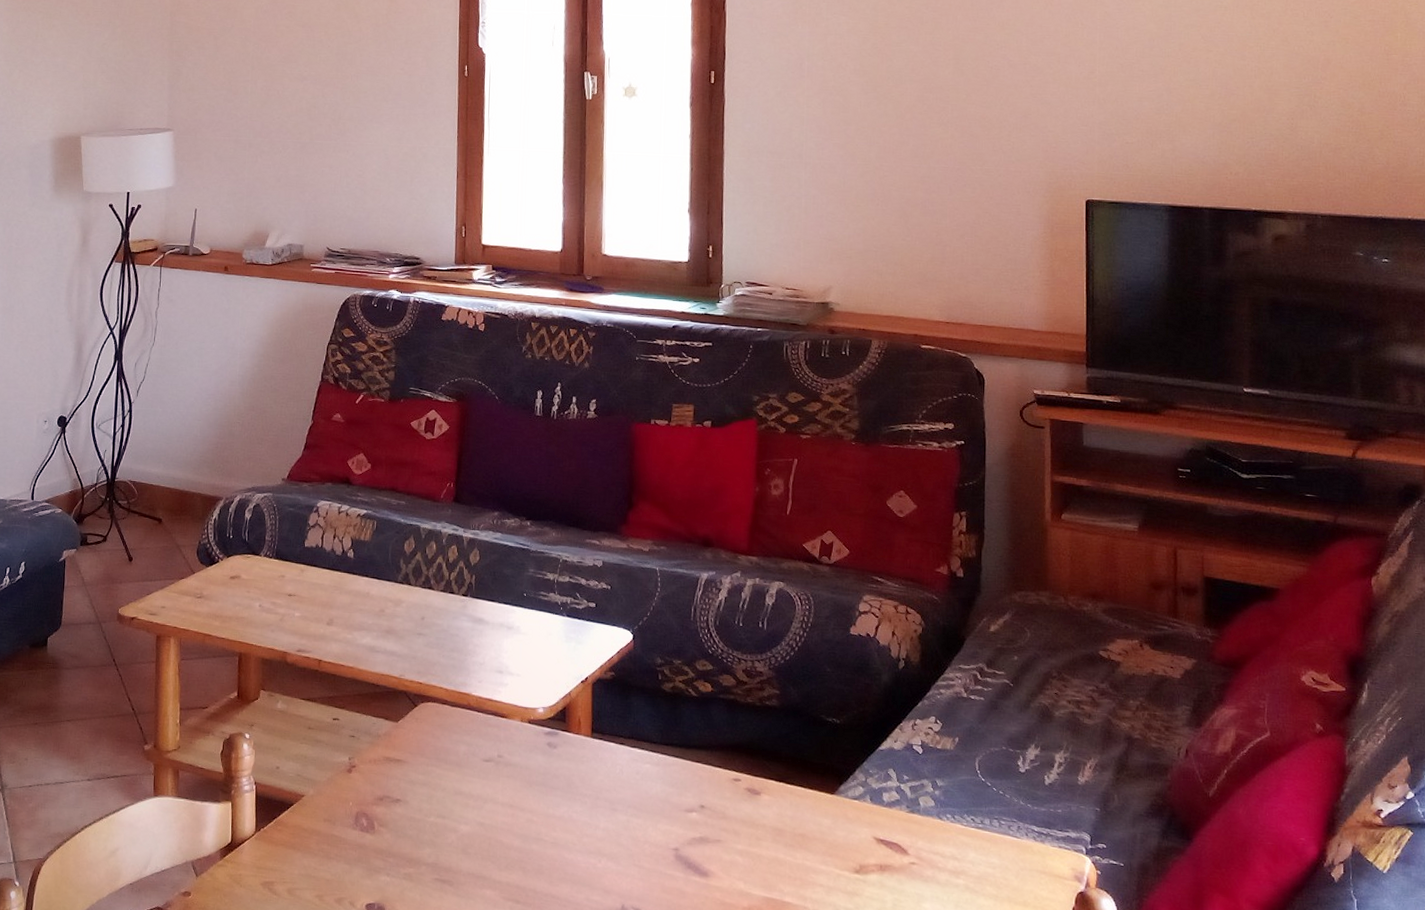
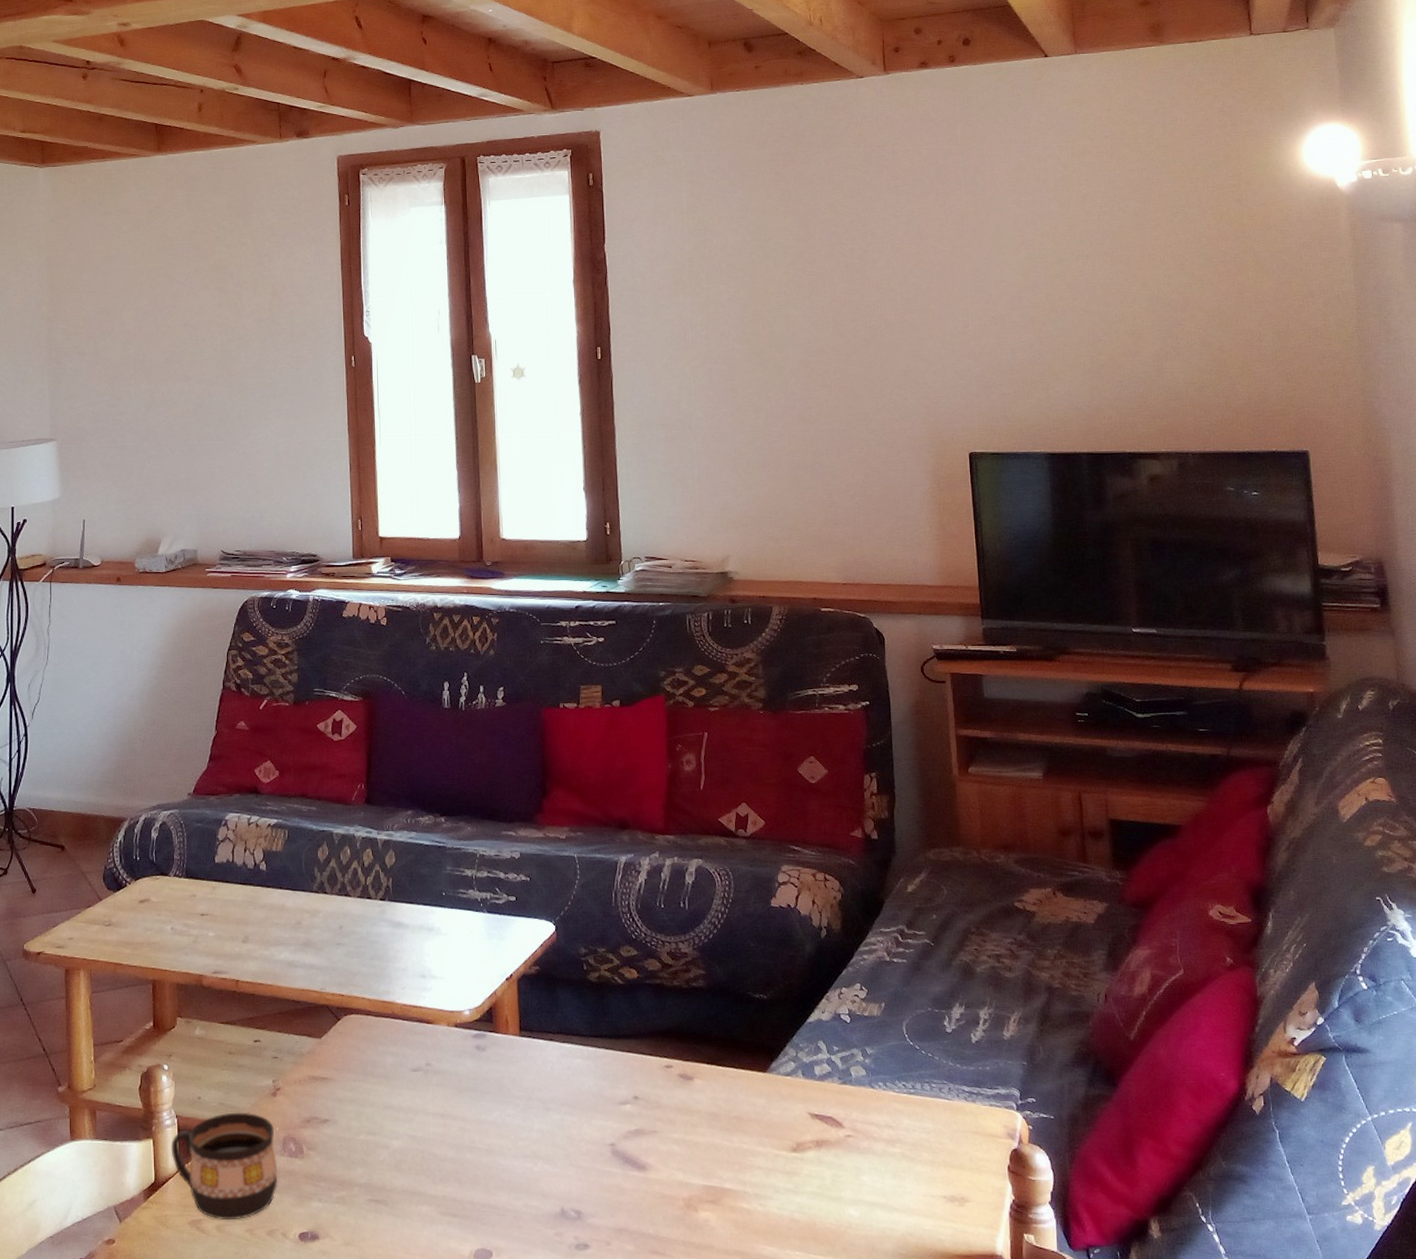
cup: none [248,784,349,885] -> present [171,1112,278,1221]

